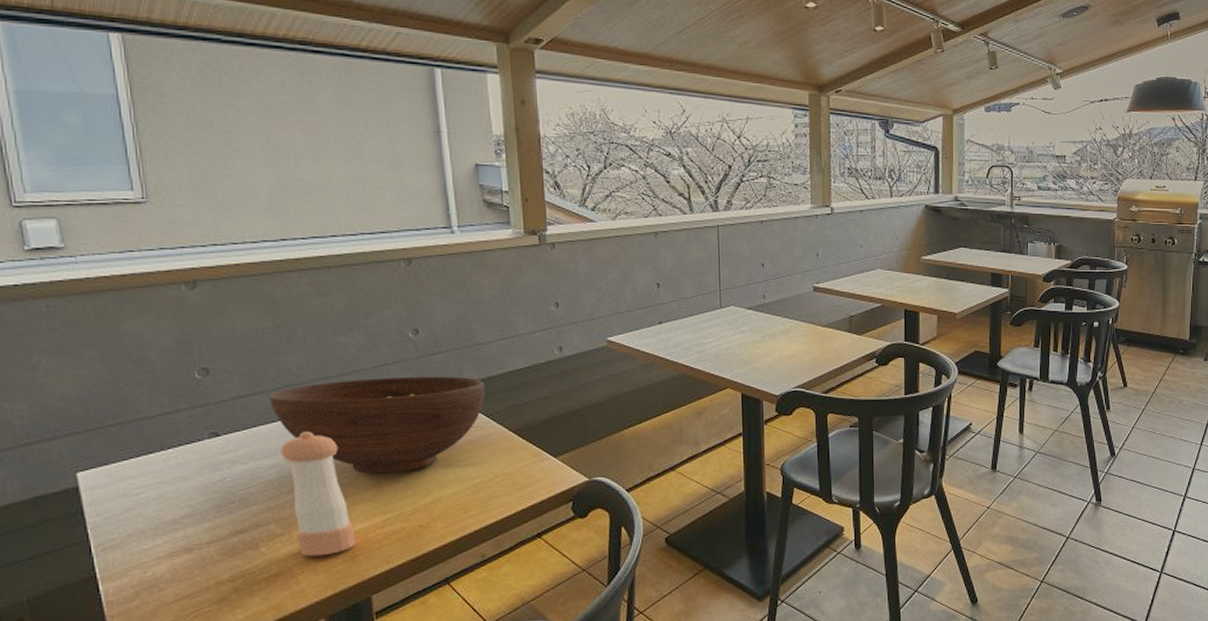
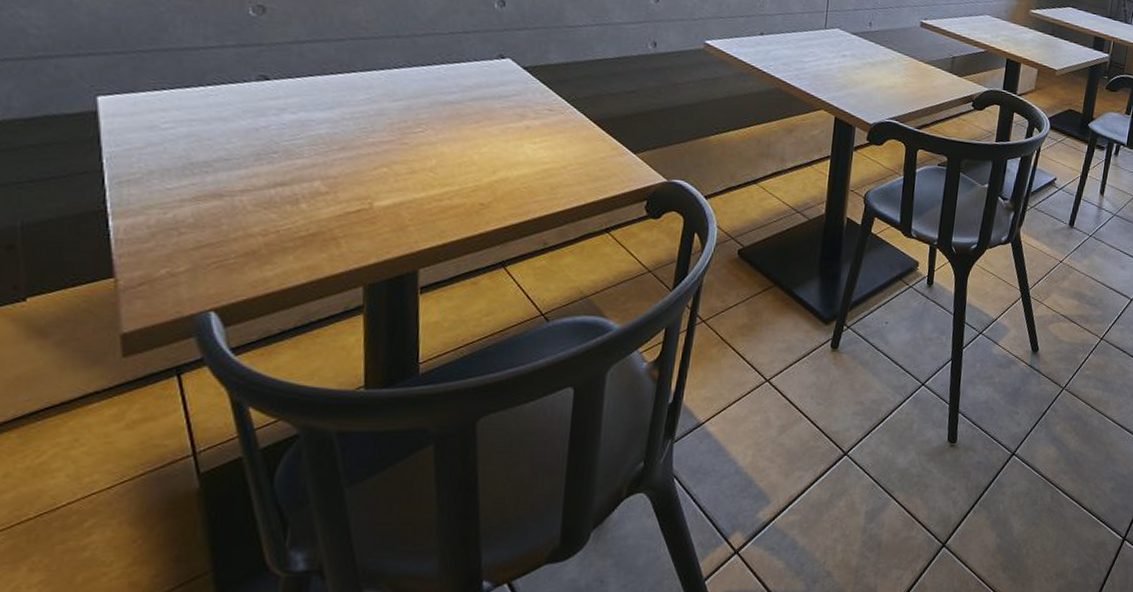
fruit bowl: present [269,376,485,475] -> none [331,40,569,147]
pepper shaker: present [280,432,356,557] -> none [336,89,409,222]

